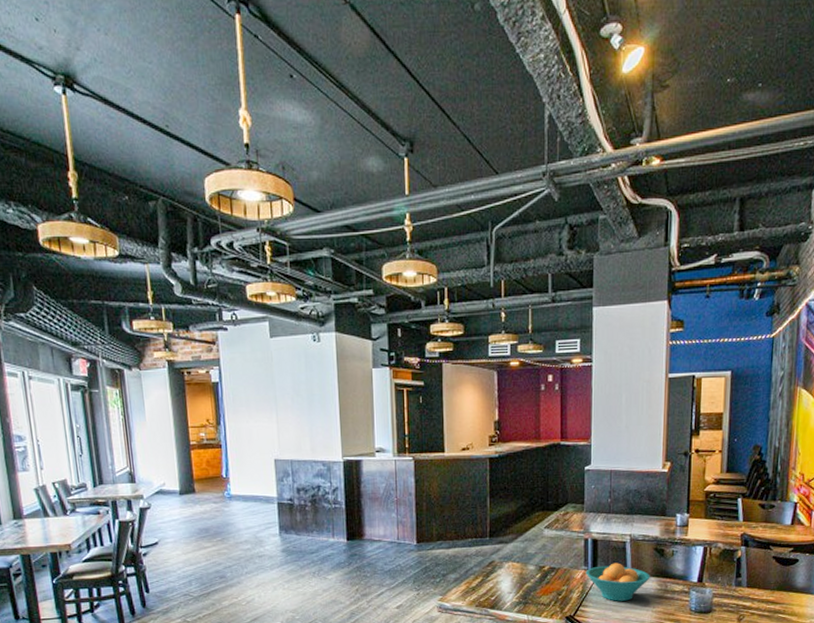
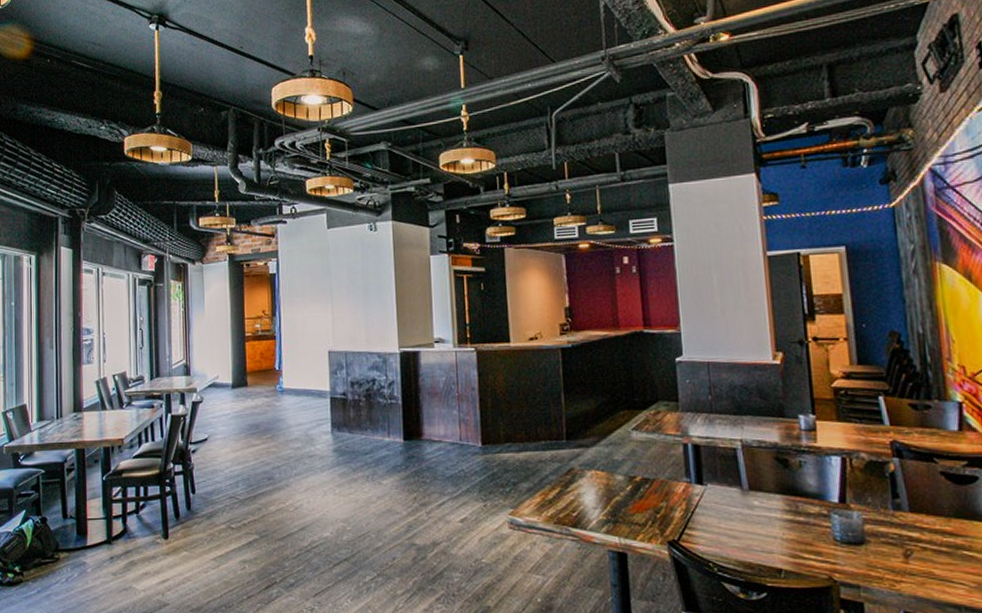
fruit bowl: present [586,562,650,601] -> none [688,474,774,524]

